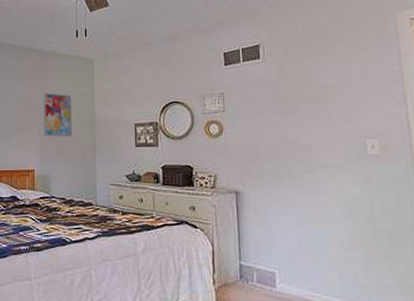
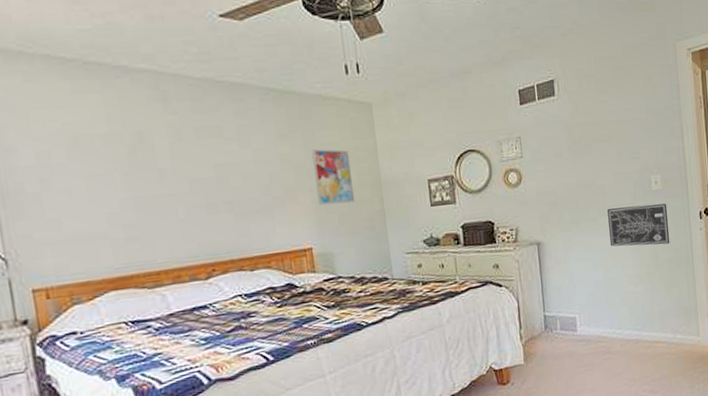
wall art: none [314,167,391,213] -> present [607,203,670,247]

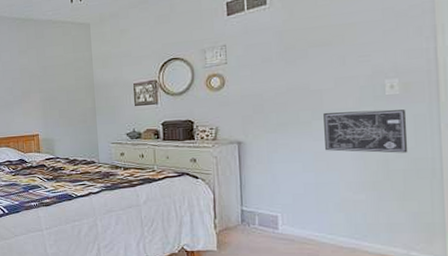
wall art: present [312,149,356,205] -> none [42,60,73,103]

